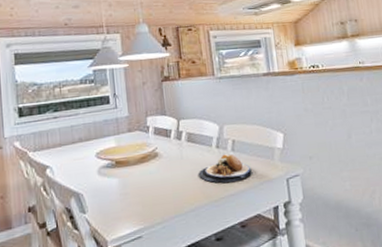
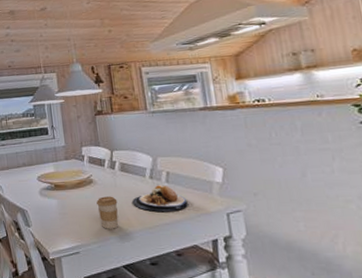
coffee cup: none [161,169,184,207] -> present [96,196,118,229]

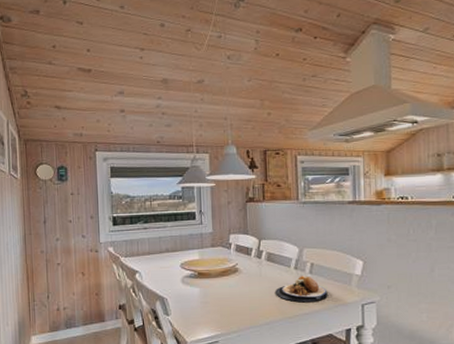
coffee cup: present [96,196,118,229] -> none [240,286,261,319]

